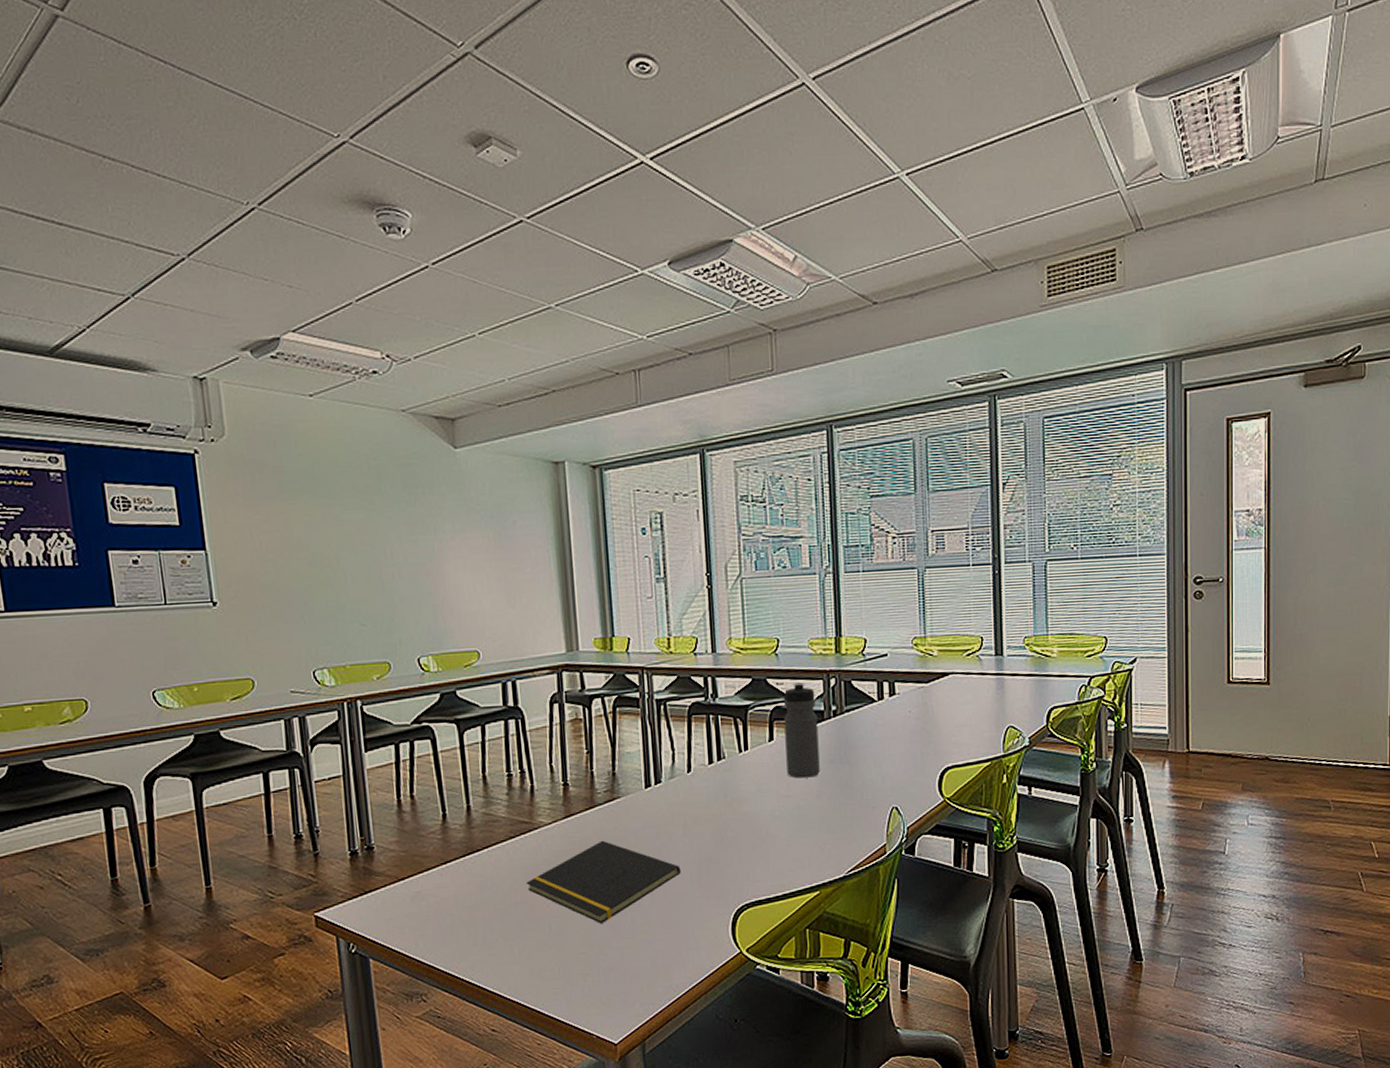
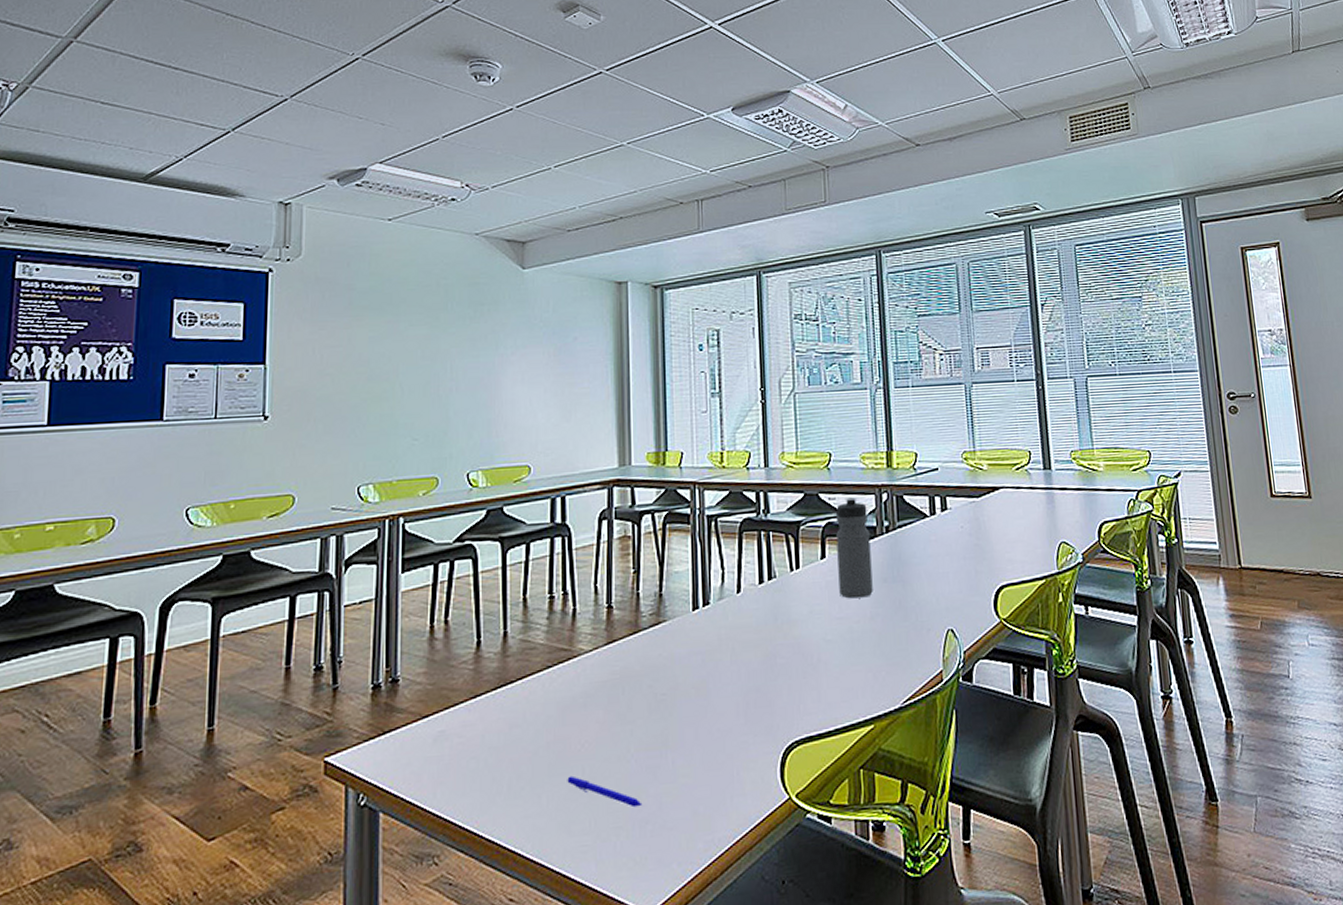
notepad: present [526,840,681,923] -> none [560,669,727,766]
pen: none [536,931,606,958] -> present [567,775,643,808]

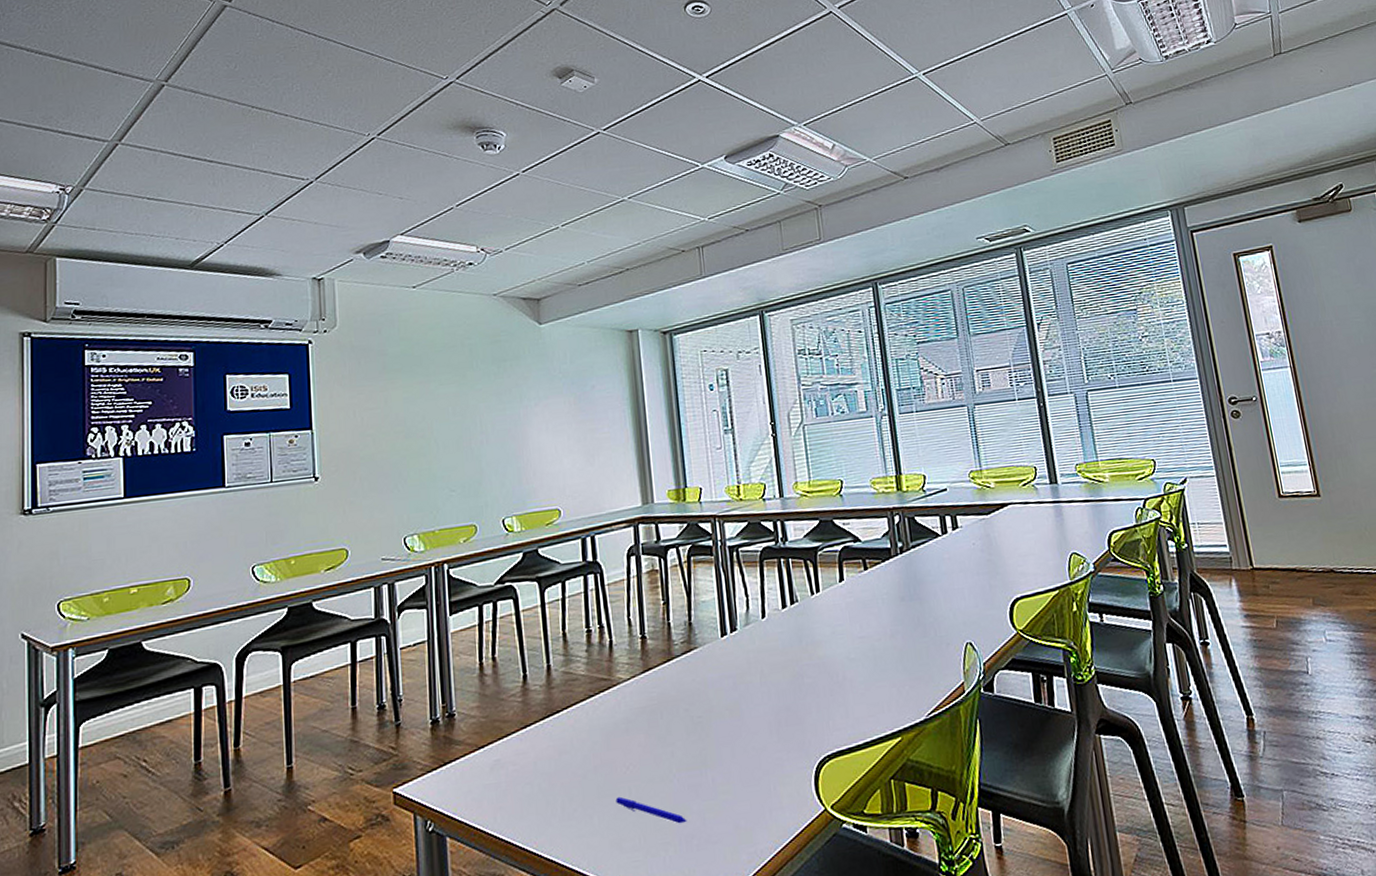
water bottle: present [836,497,873,599] -> none [851,521,892,618]

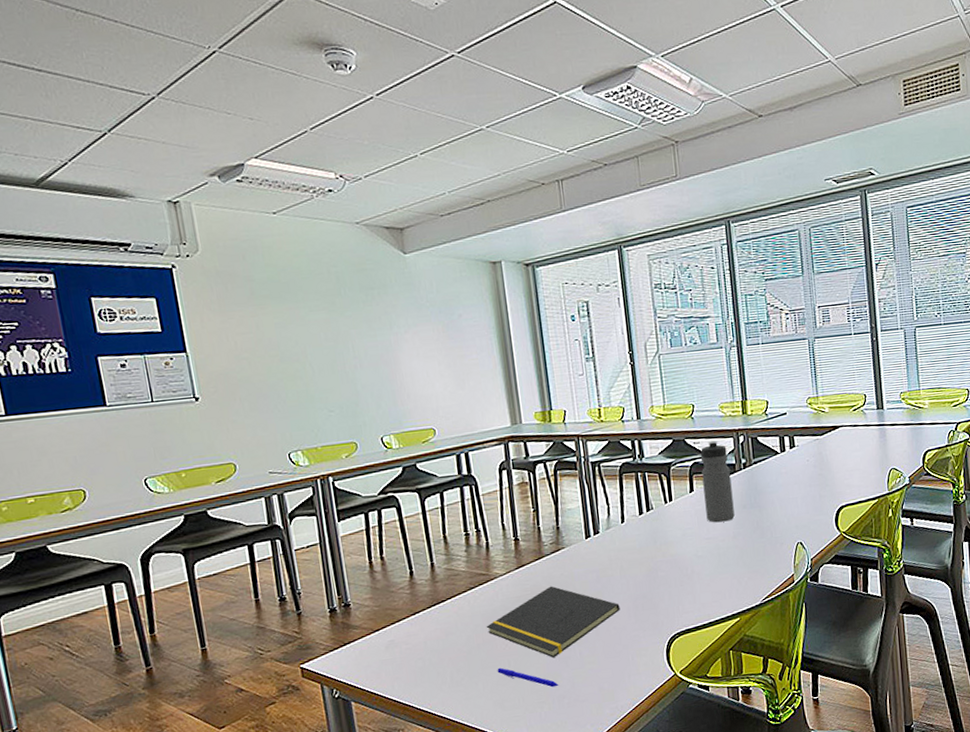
notepad: none [605,694,760,785] -> present [486,586,620,658]
water bottle: none [851,521,892,618] -> present [700,441,735,523]

